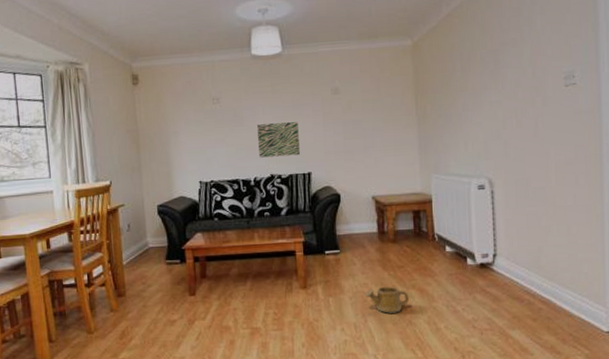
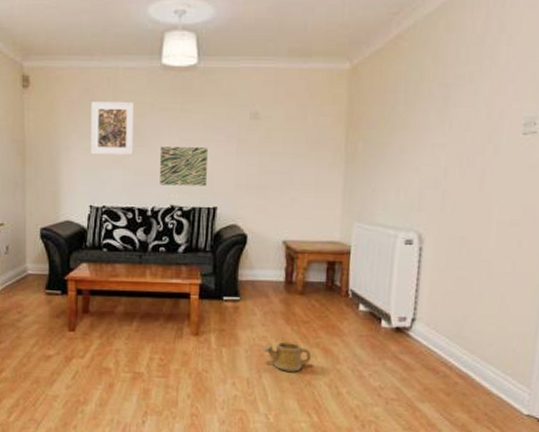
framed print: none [193,89,234,137] -> present [91,102,135,156]

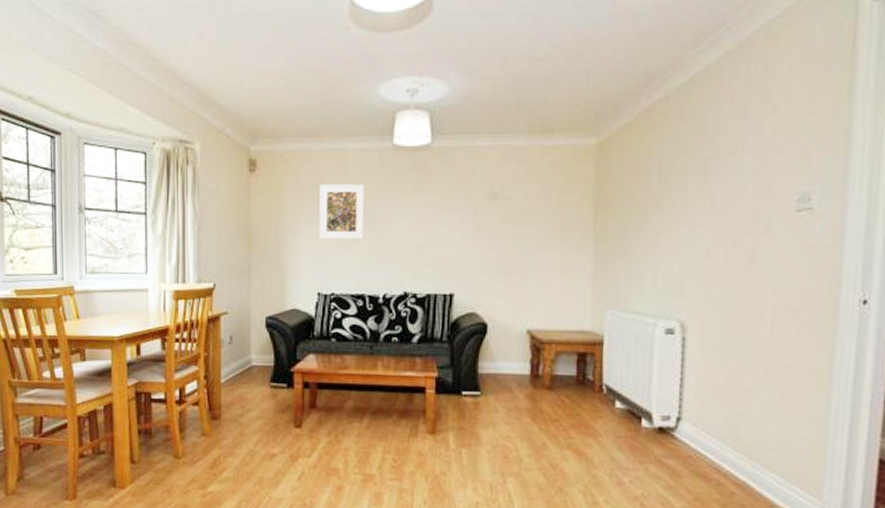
wall art: present [160,147,208,186] -> none [392,230,443,272]
watering can: present [262,341,312,372] -> none [506,442,563,477]

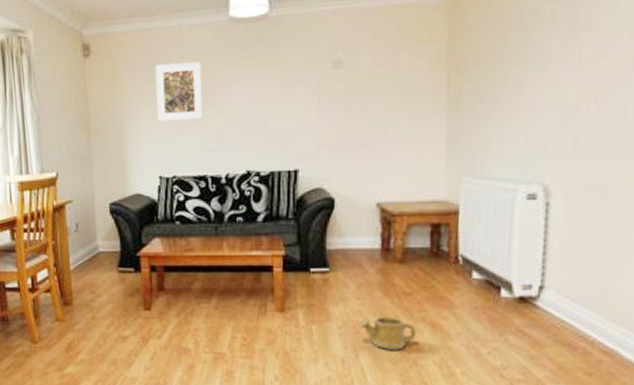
watering can: none [506,442,563,477] -> present [357,316,417,350]

